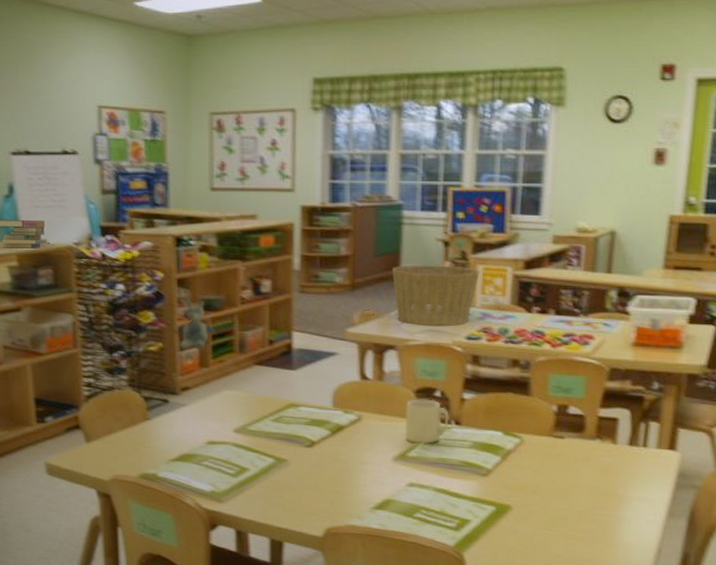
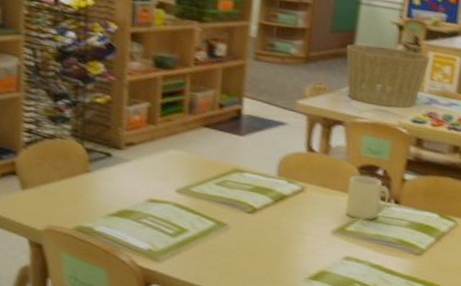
polar bear: present [176,300,215,352] -> none [126,55,166,109]

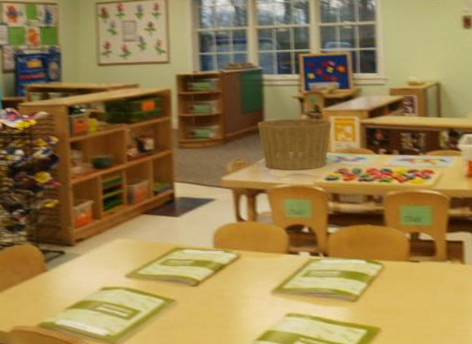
mug: present [344,175,390,221] -> none [278,235,318,277]

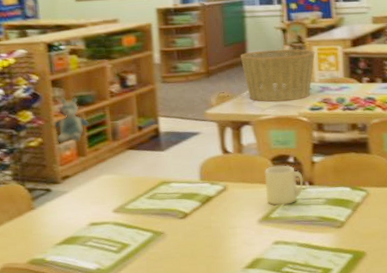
polar bear: none [70,160,105,206] -> present [53,97,89,143]
mug: none [278,235,318,277] -> present [264,165,304,206]

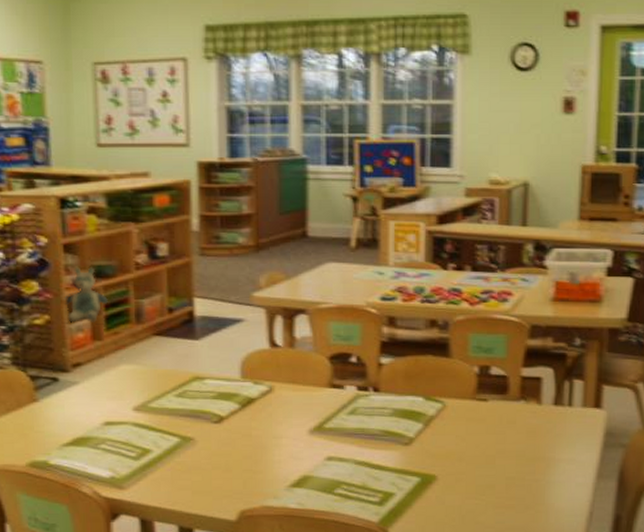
basket: present [240,49,316,102] -> none [298,222,392,288]
mug: present [264,165,304,206] -> none [319,365,367,415]

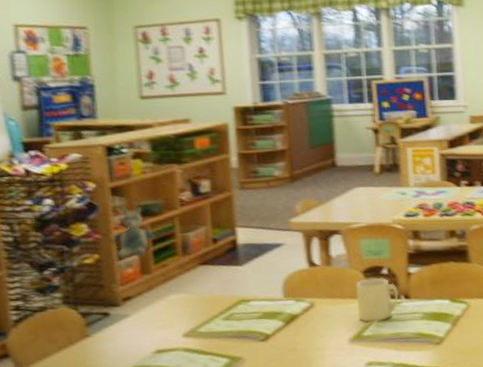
mug: none [319,365,367,415] -> present [355,277,399,323]

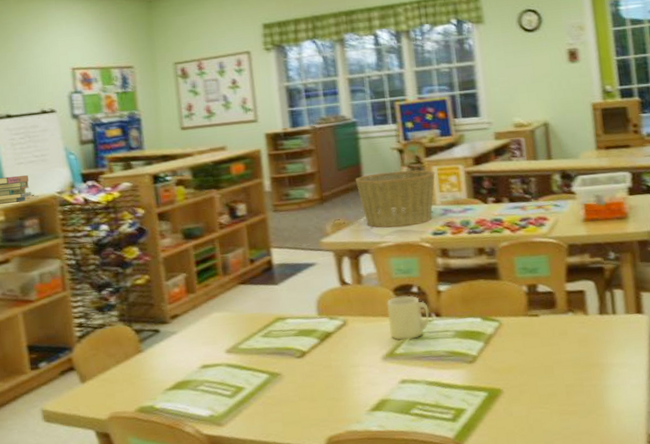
polar bear: present [113,207,155,260] -> none [161,230,198,280]
basket: none [327,150,410,209] -> present [355,170,436,228]

